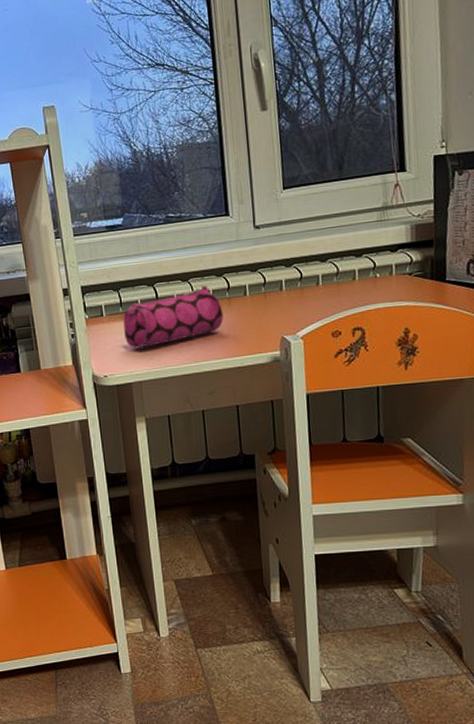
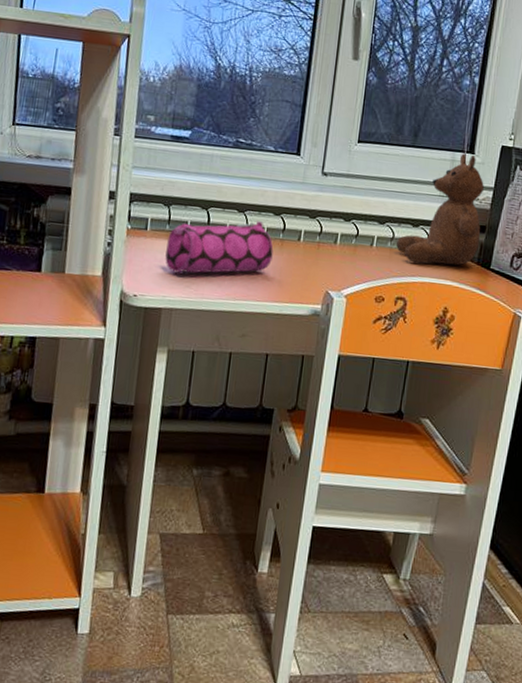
teddy bear: none [342,172,430,291] -> present [396,153,484,266]

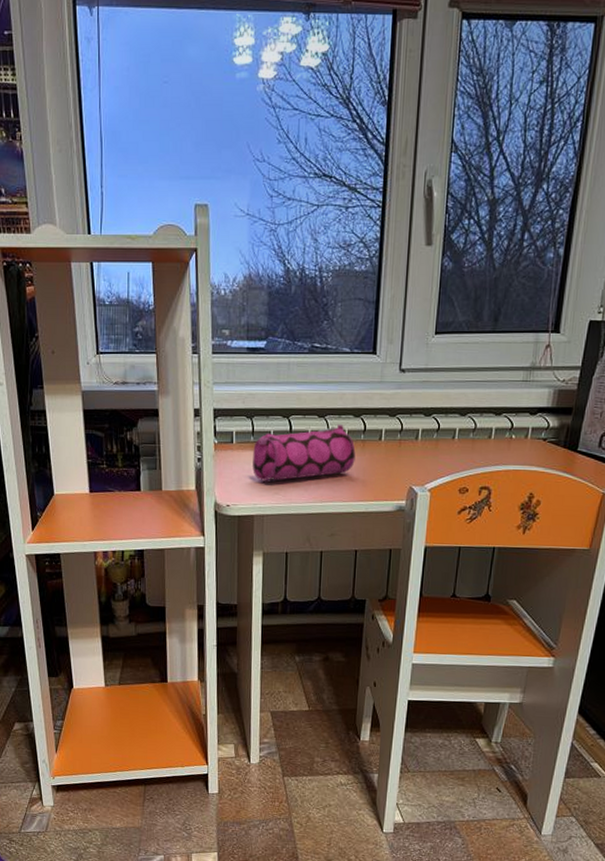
teddy bear: present [396,153,484,266] -> none [479,333,570,451]

